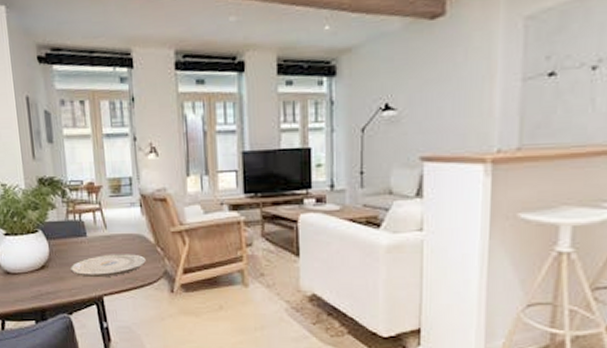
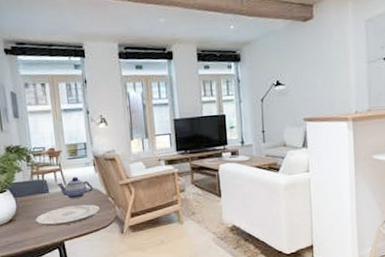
teapot: none [95,219,140,247] -> present [56,177,94,199]

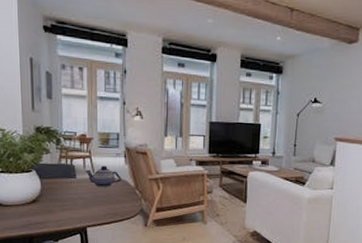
plate: present [35,204,100,227] -> none [60,193,126,212]

